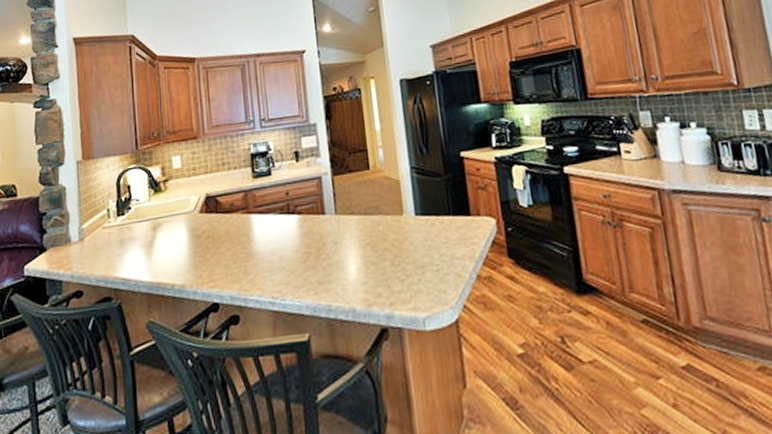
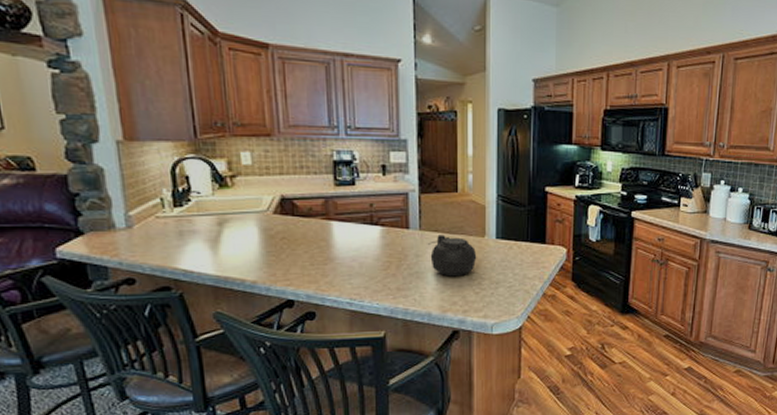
teapot: none [344,217,398,264] -> present [427,235,477,277]

